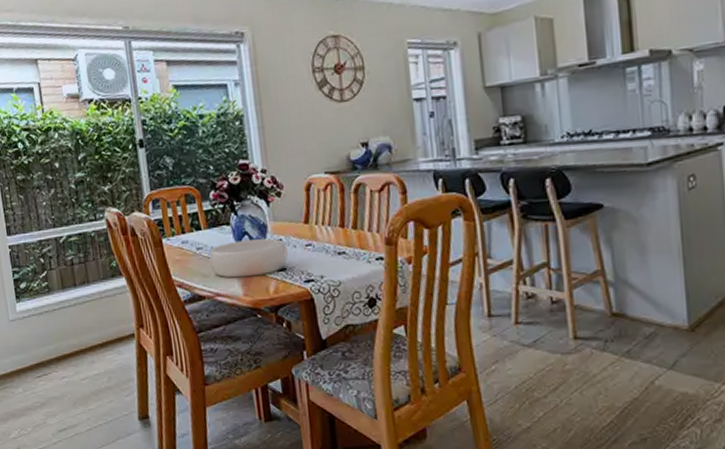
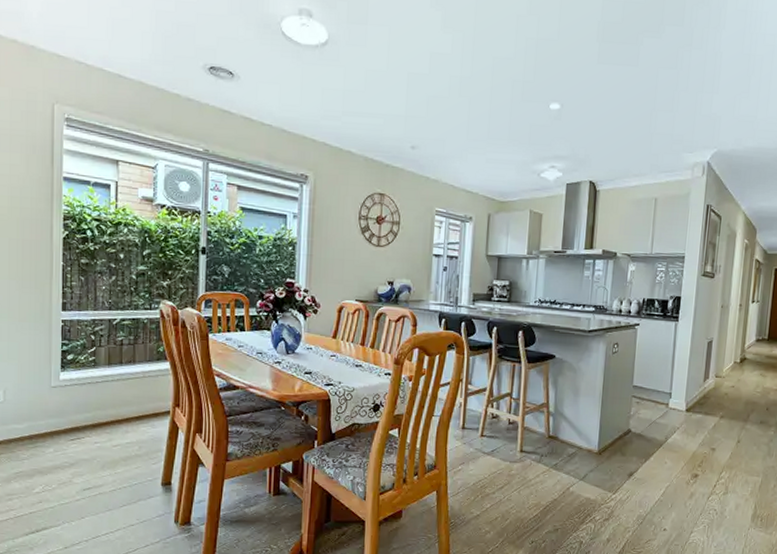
bowl: present [208,238,288,278] -> none [247,344,315,376]

